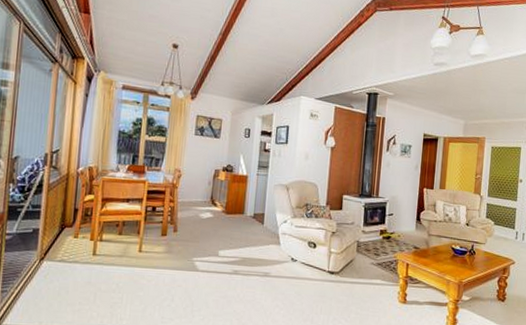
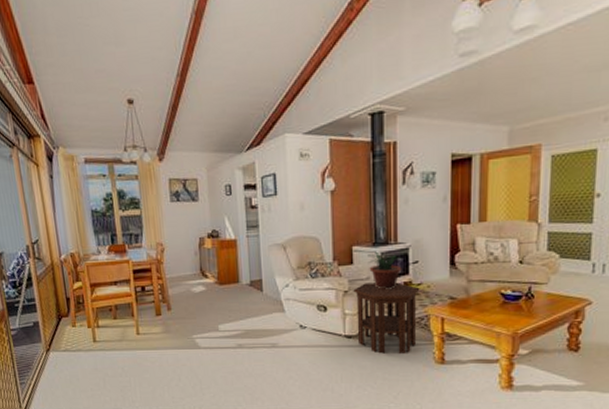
side table: none [338,227,392,293] -> present [353,282,420,355]
potted plant: none [354,201,382,235] -> present [367,251,404,289]

